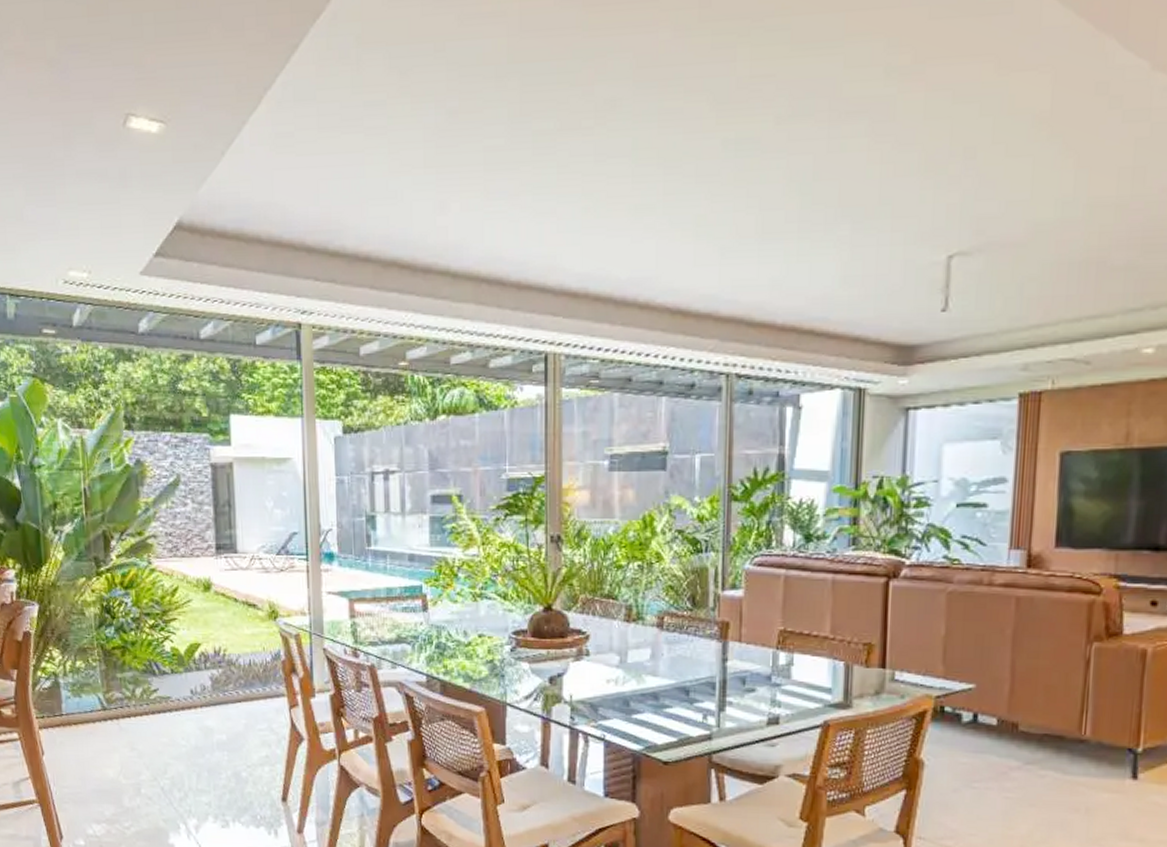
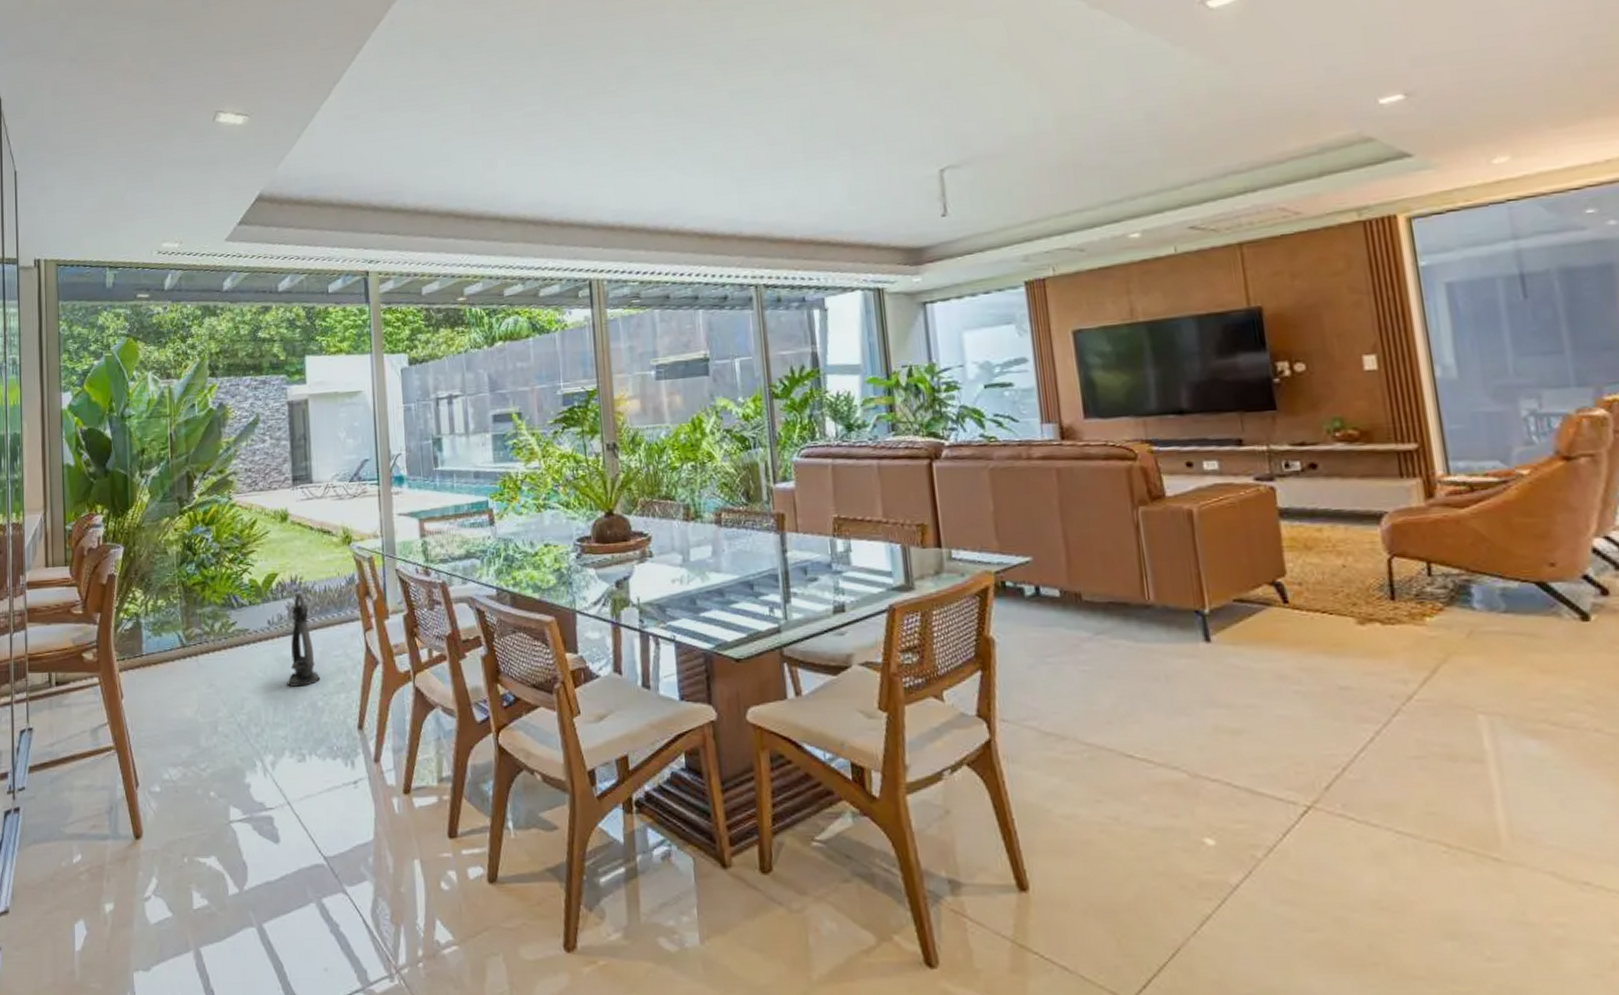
lantern: none [210,664,245,757] -> present [287,592,321,687]

